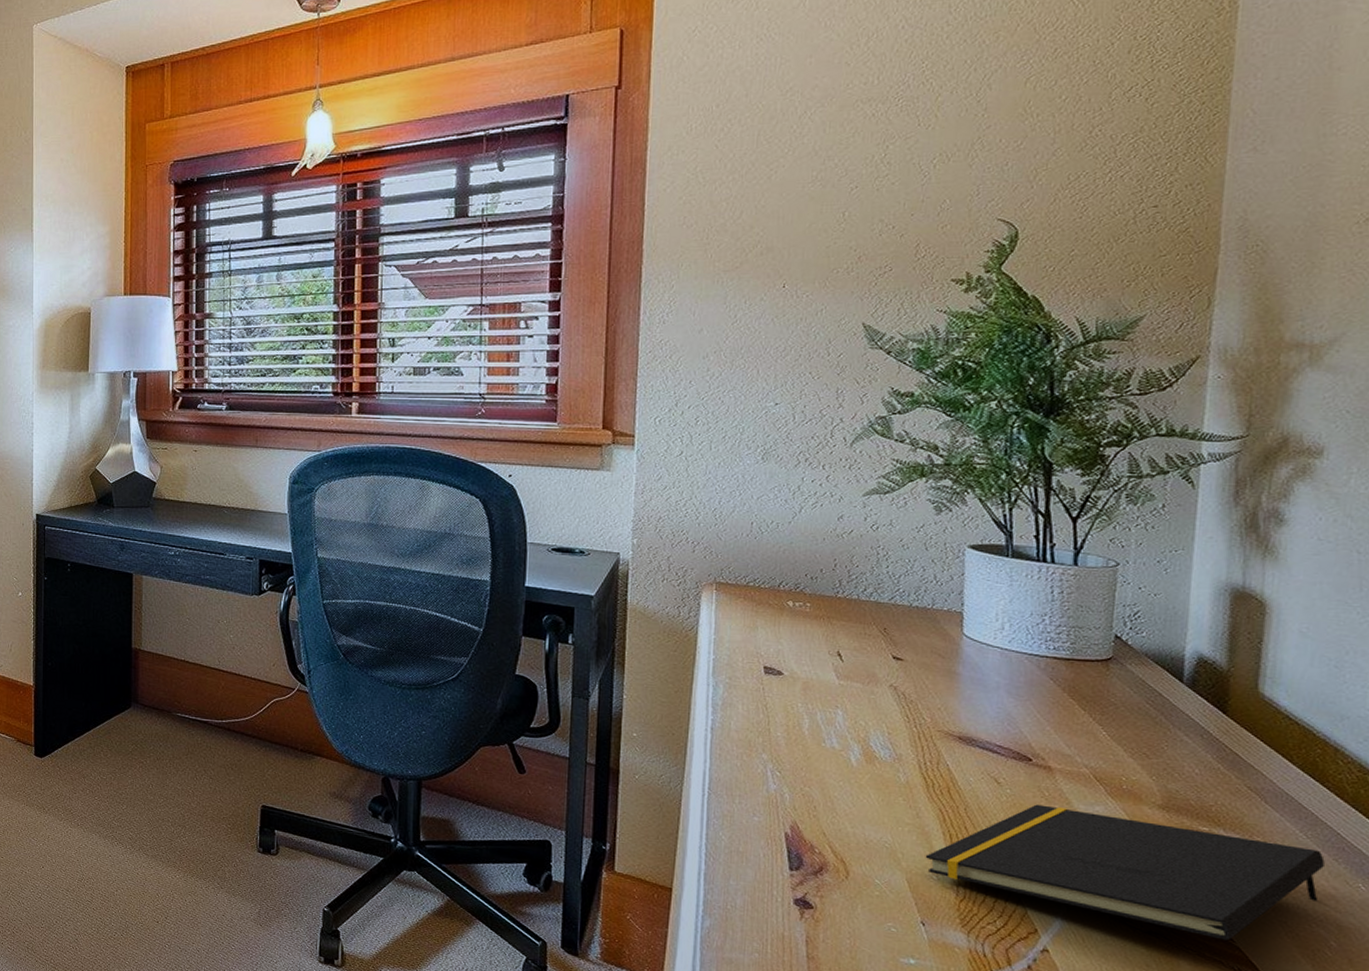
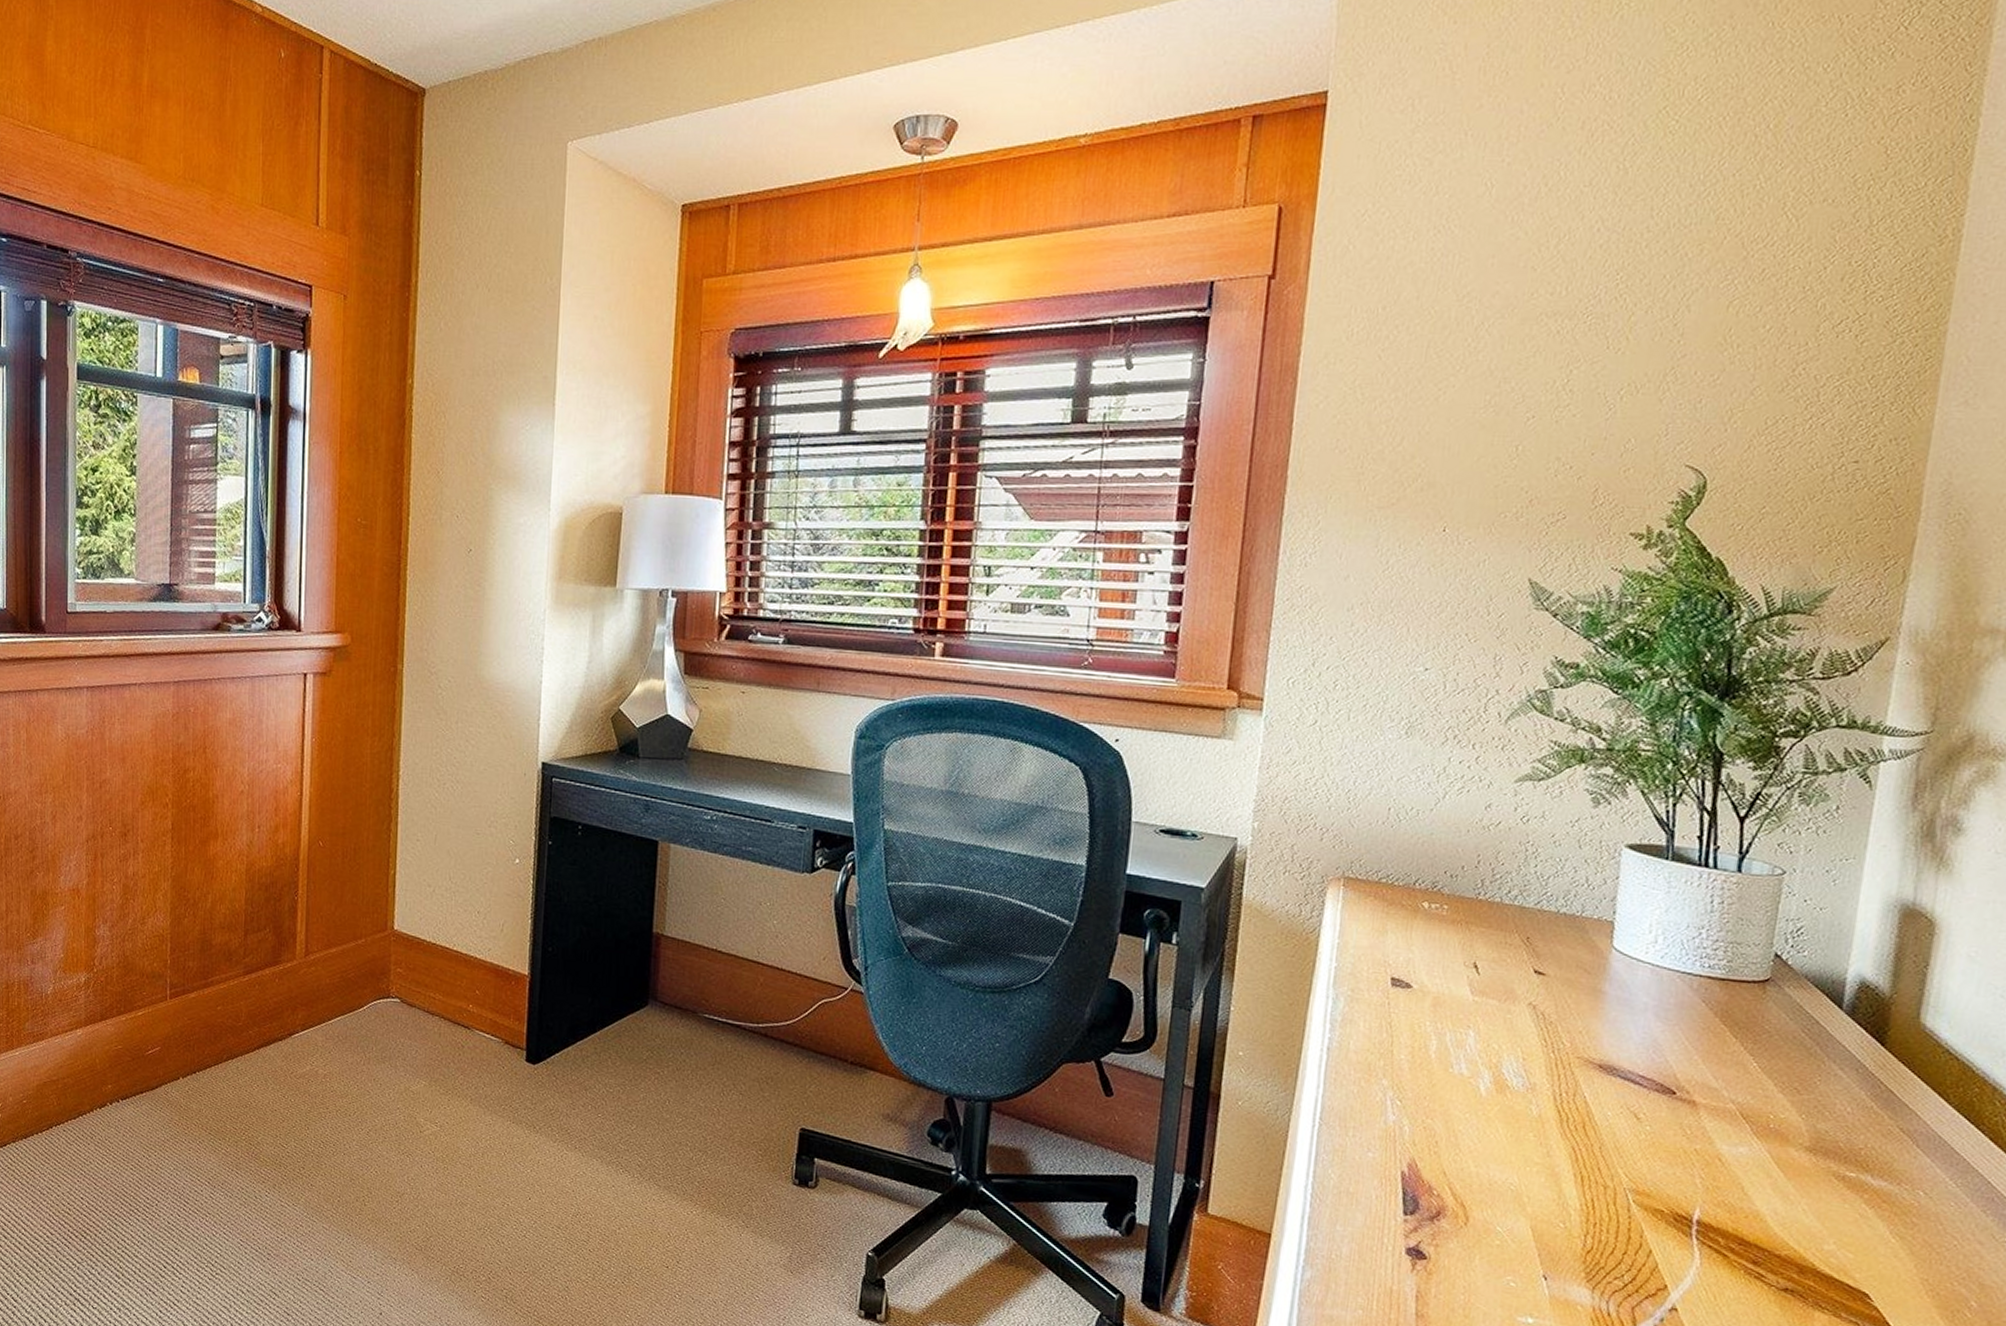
notepad: present [925,804,1325,941] -> none [1553,1143,1973,1300]

